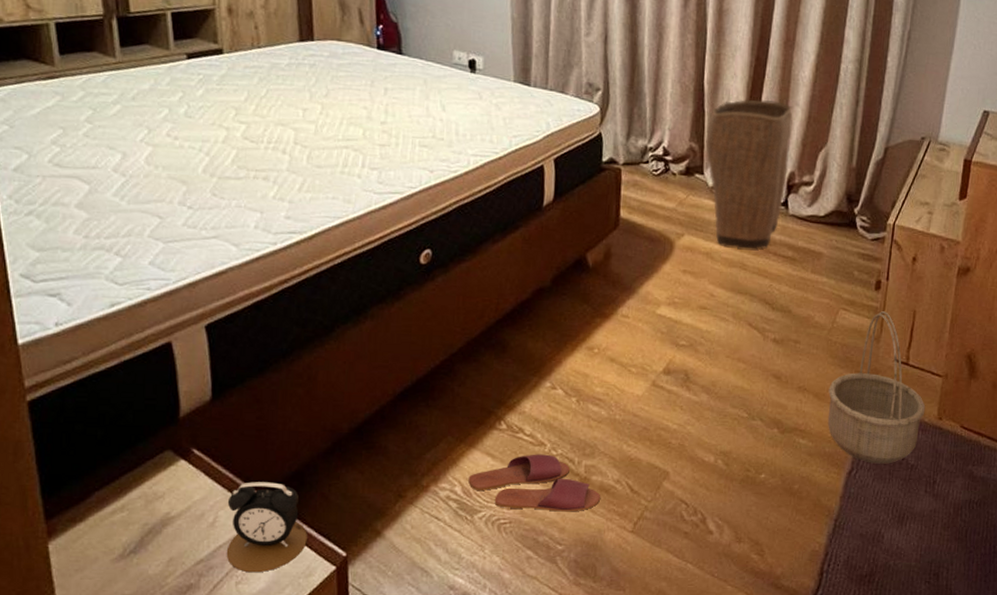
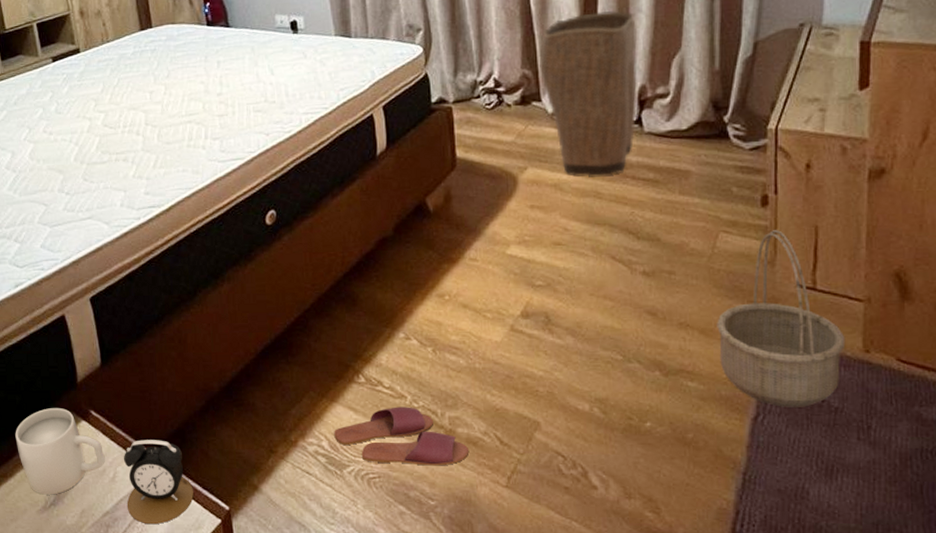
mug: none [91,444,205,542] -> present [15,407,105,495]

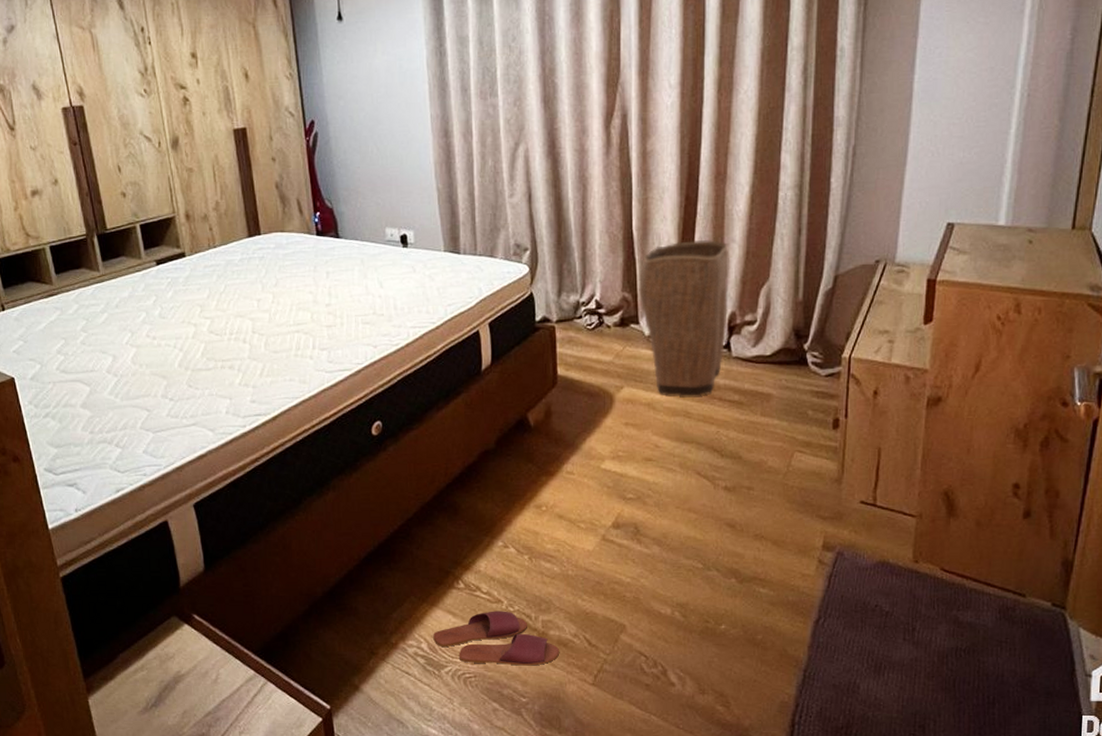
mug: present [15,407,105,495] -> none [115,611,208,697]
alarm clock: present [123,440,194,525] -> none [226,642,296,724]
basket: present [717,230,846,407] -> none [788,451,899,611]

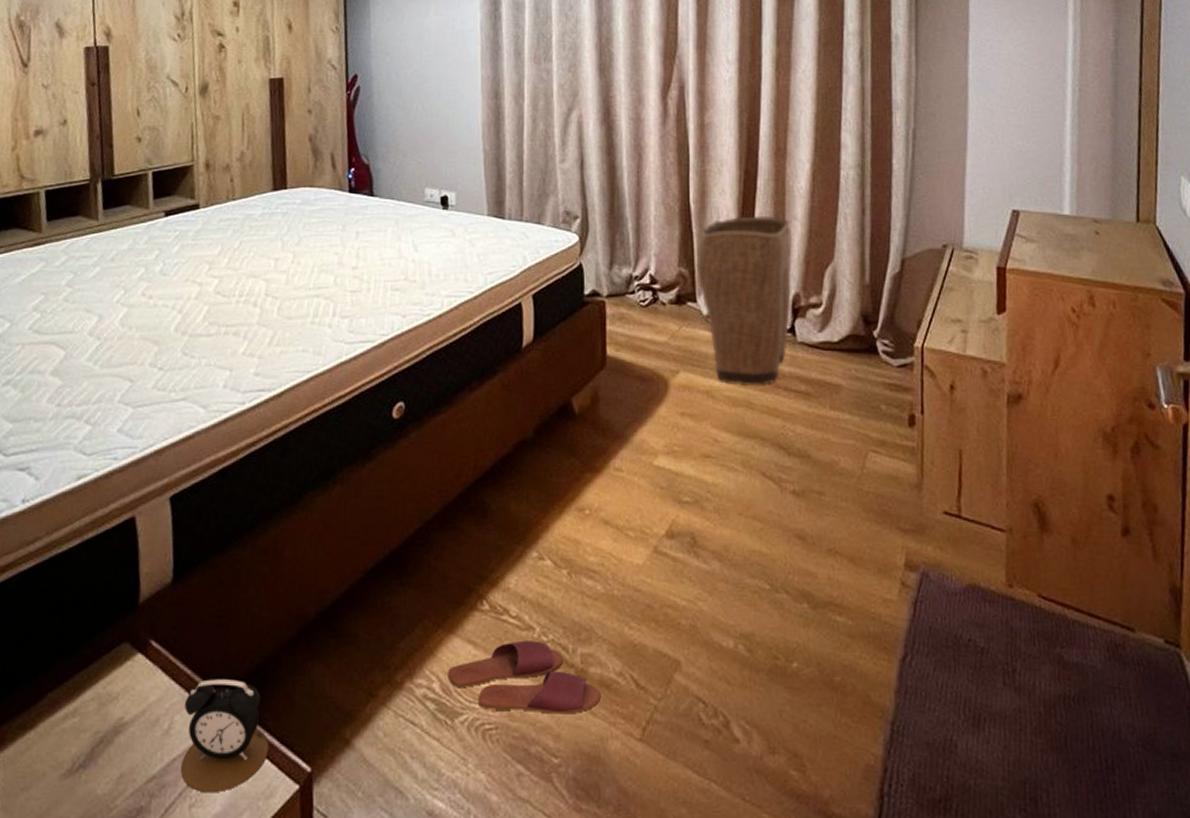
alarm clock: none [226,642,296,724] -> present [180,679,269,793]

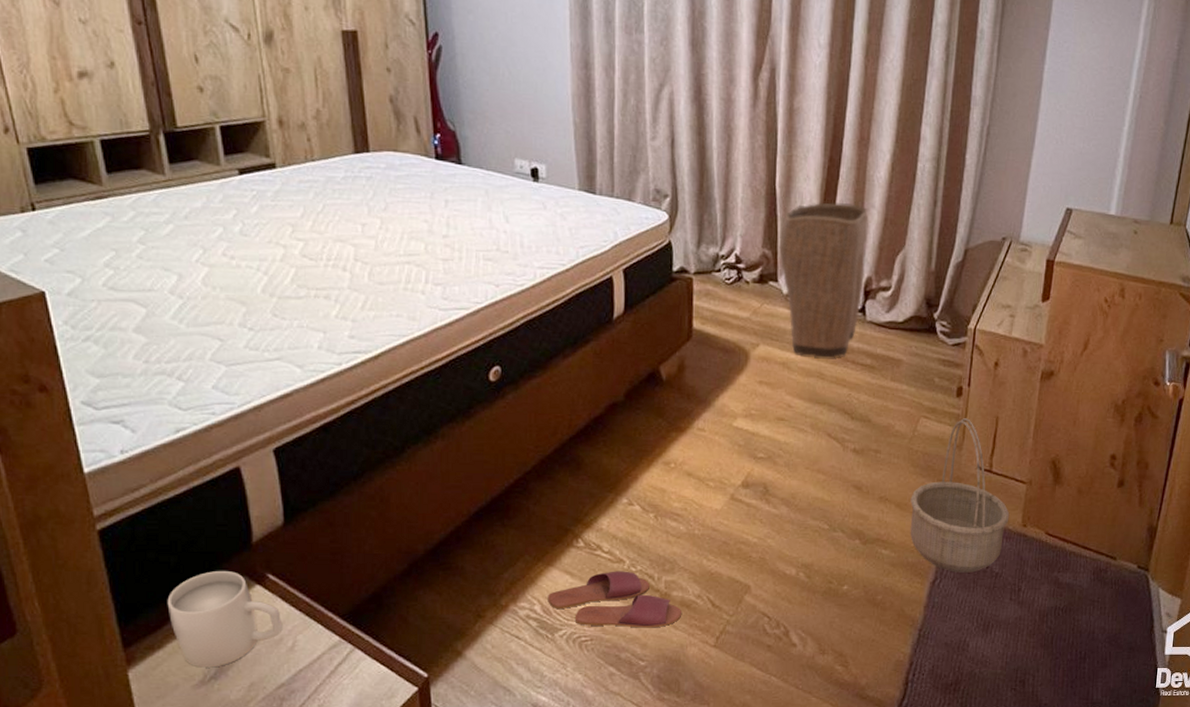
mug: none [45,635,161,754] -> present [167,570,283,668]
alarm clock: present [180,679,269,793] -> none [305,605,388,696]
basket: none [865,452,990,647] -> present [910,418,1010,573]

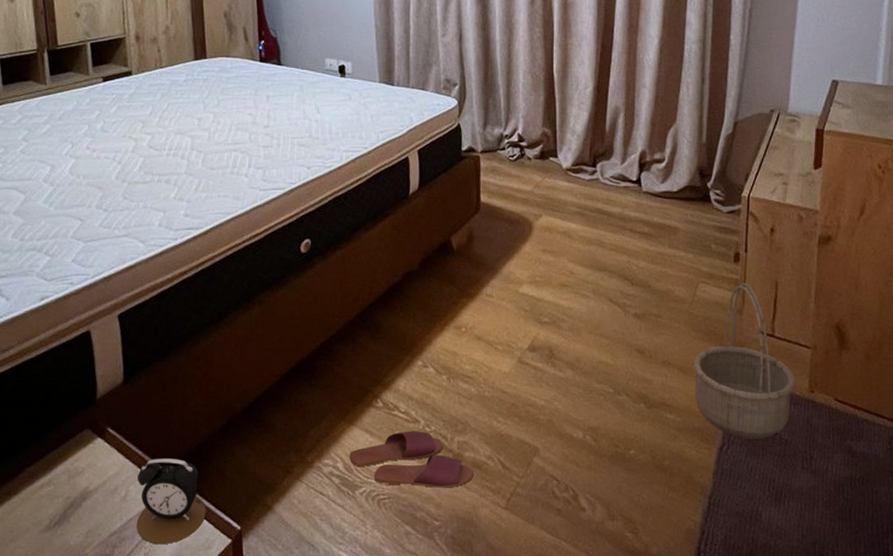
mug: present [167,570,283,668] -> none [24,423,118,514]
alarm clock: none [305,605,388,696] -> present [136,458,206,545]
laundry basket: present [780,202,869,358] -> none [558,84,640,227]

